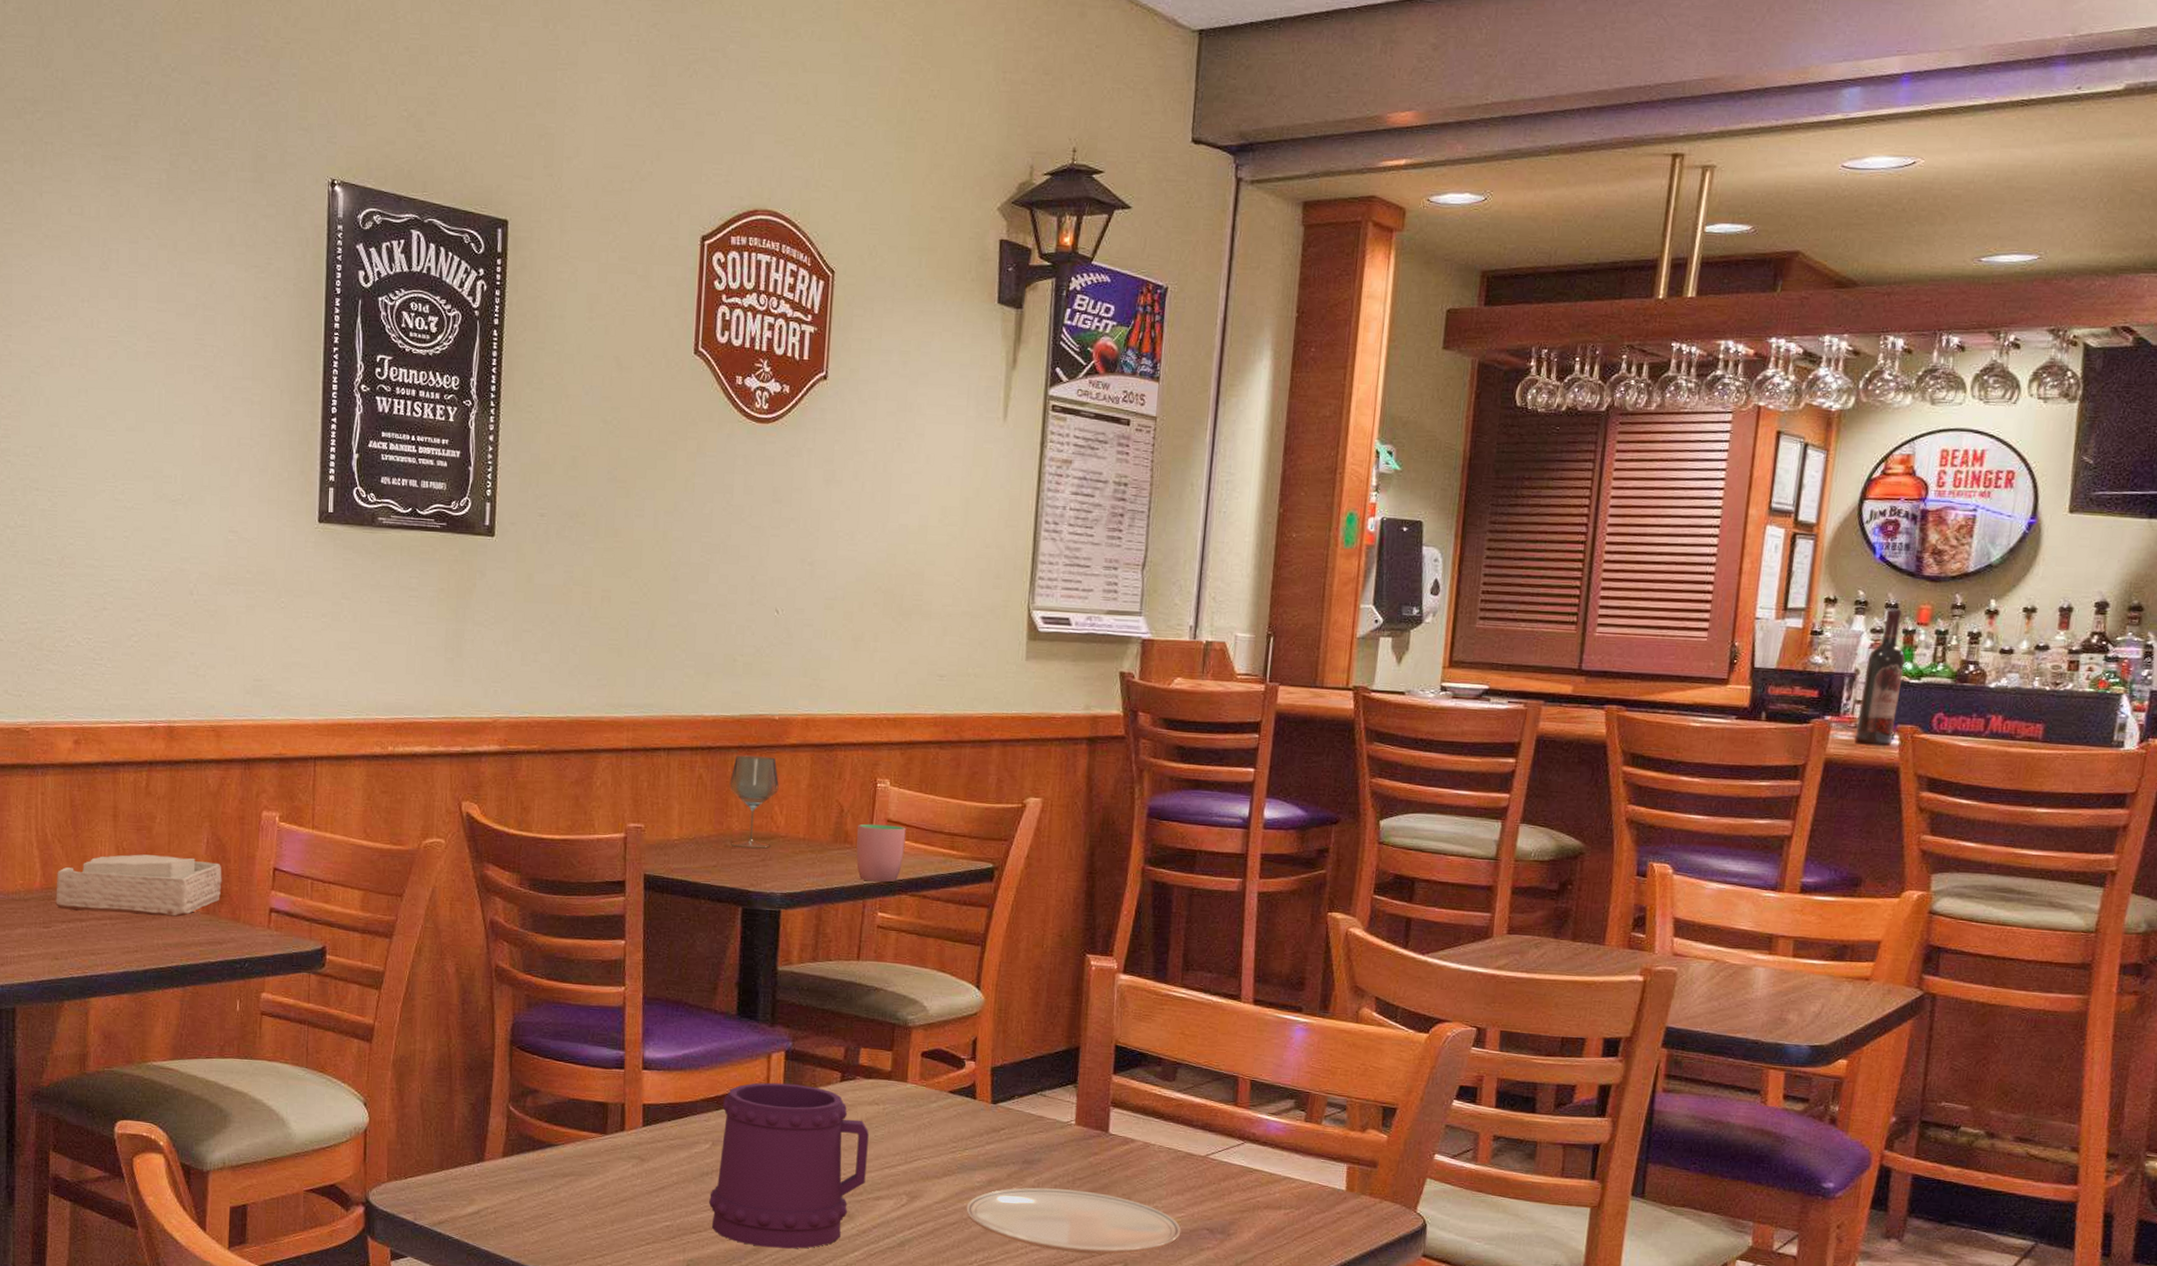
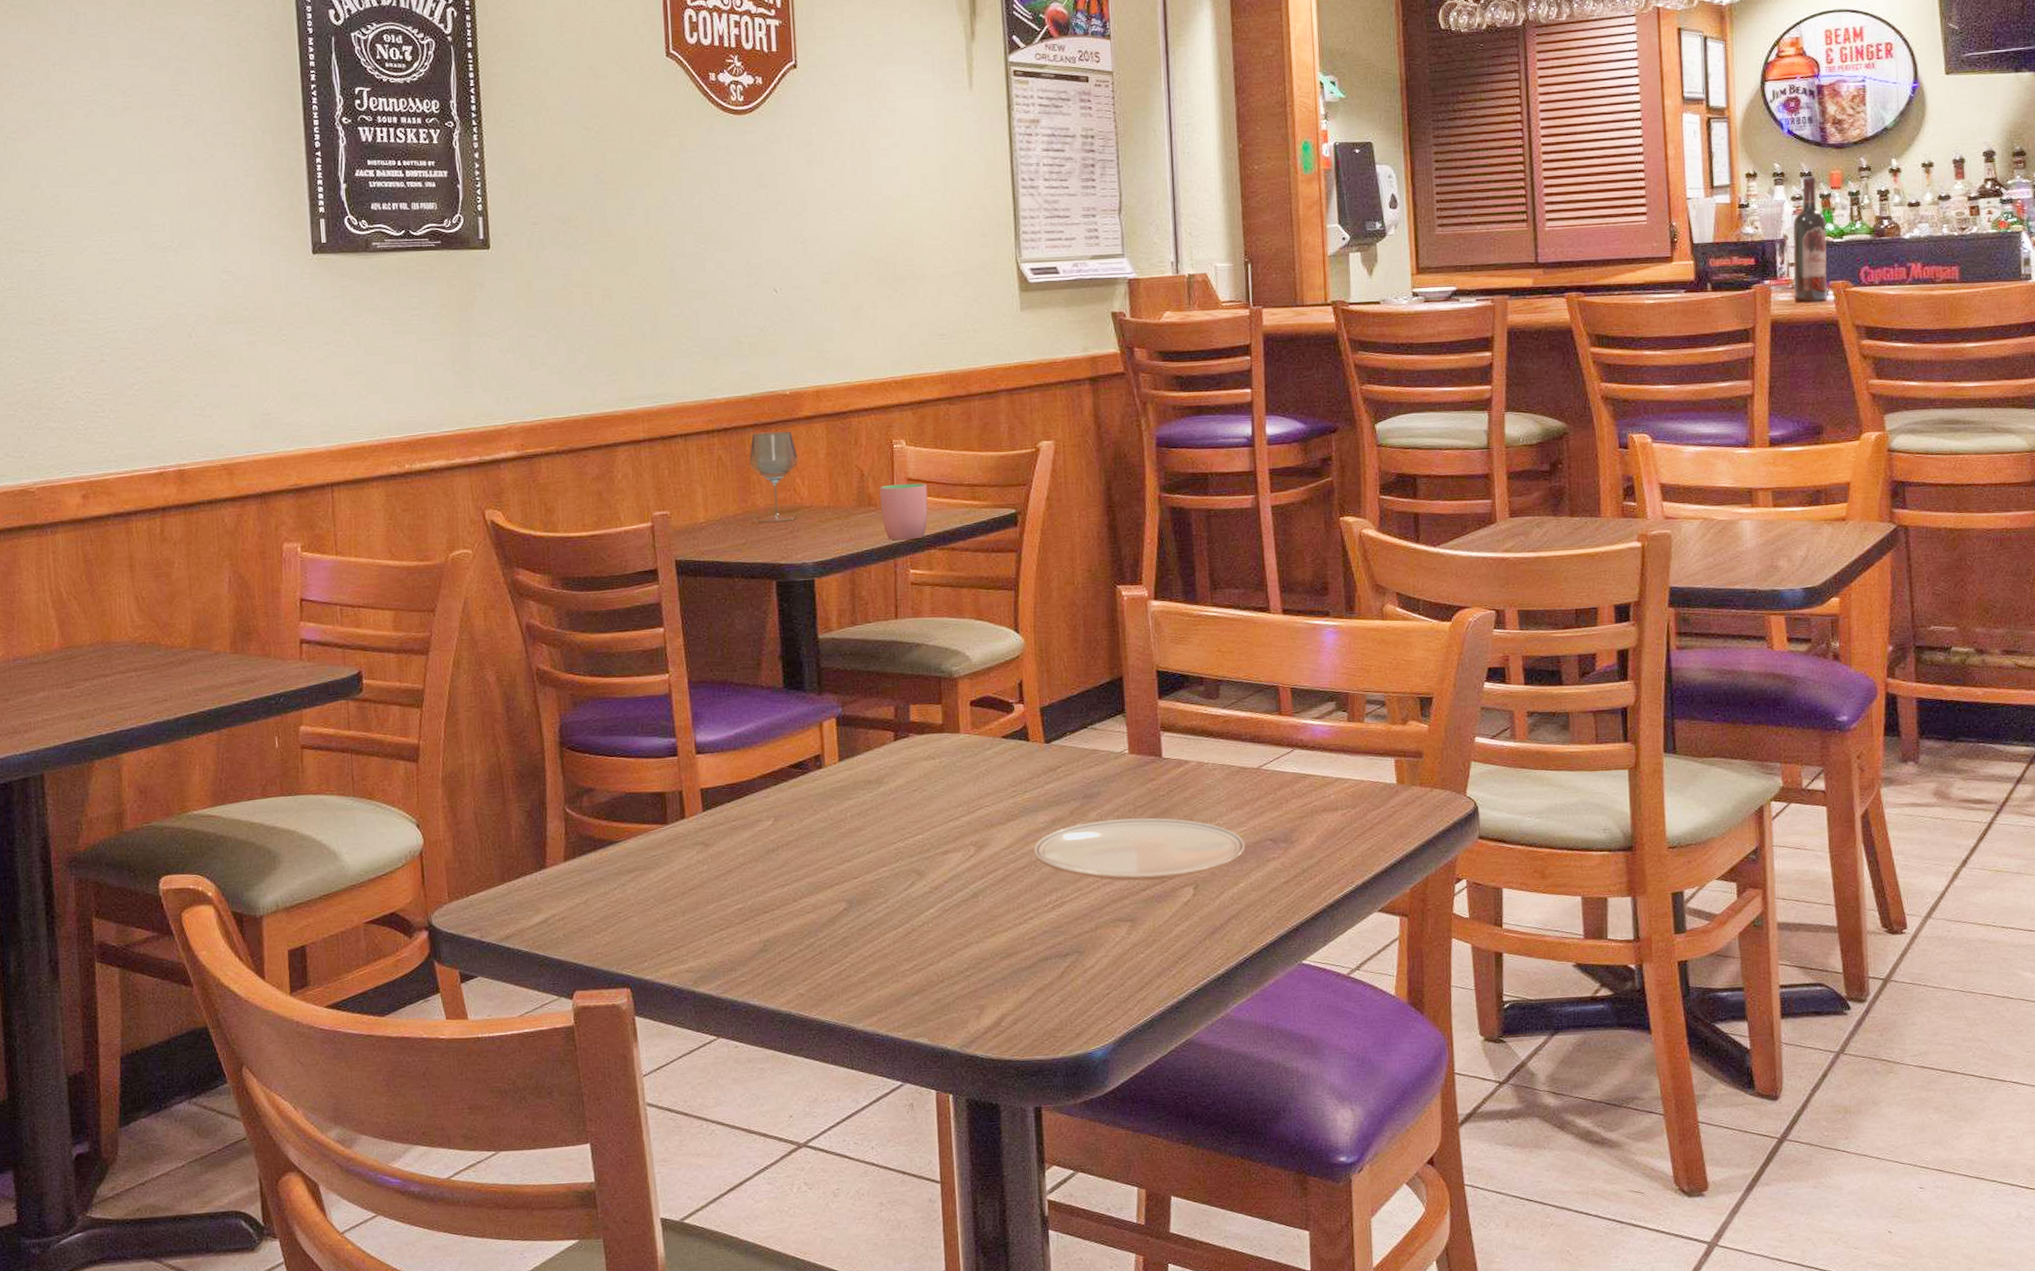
napkin holder: present [55,854,222,917] -> none [76,599,249,667]
beer mug: present [708,1082,869,1249] -> none [777,749,931,917]

